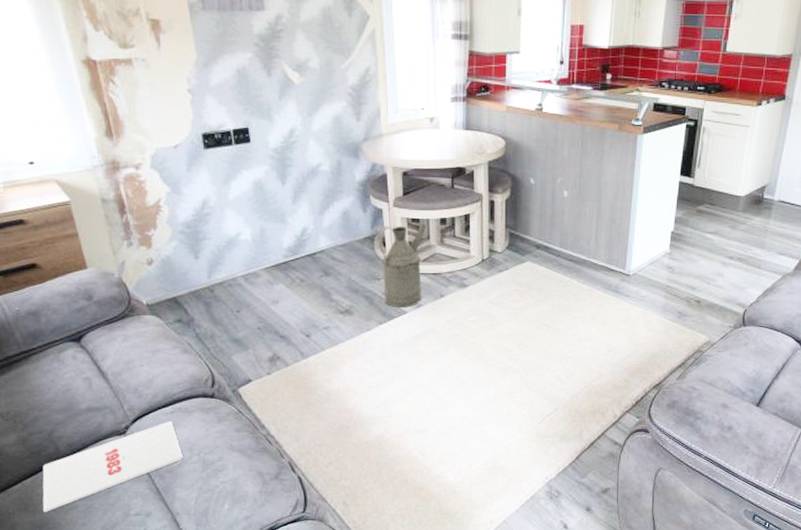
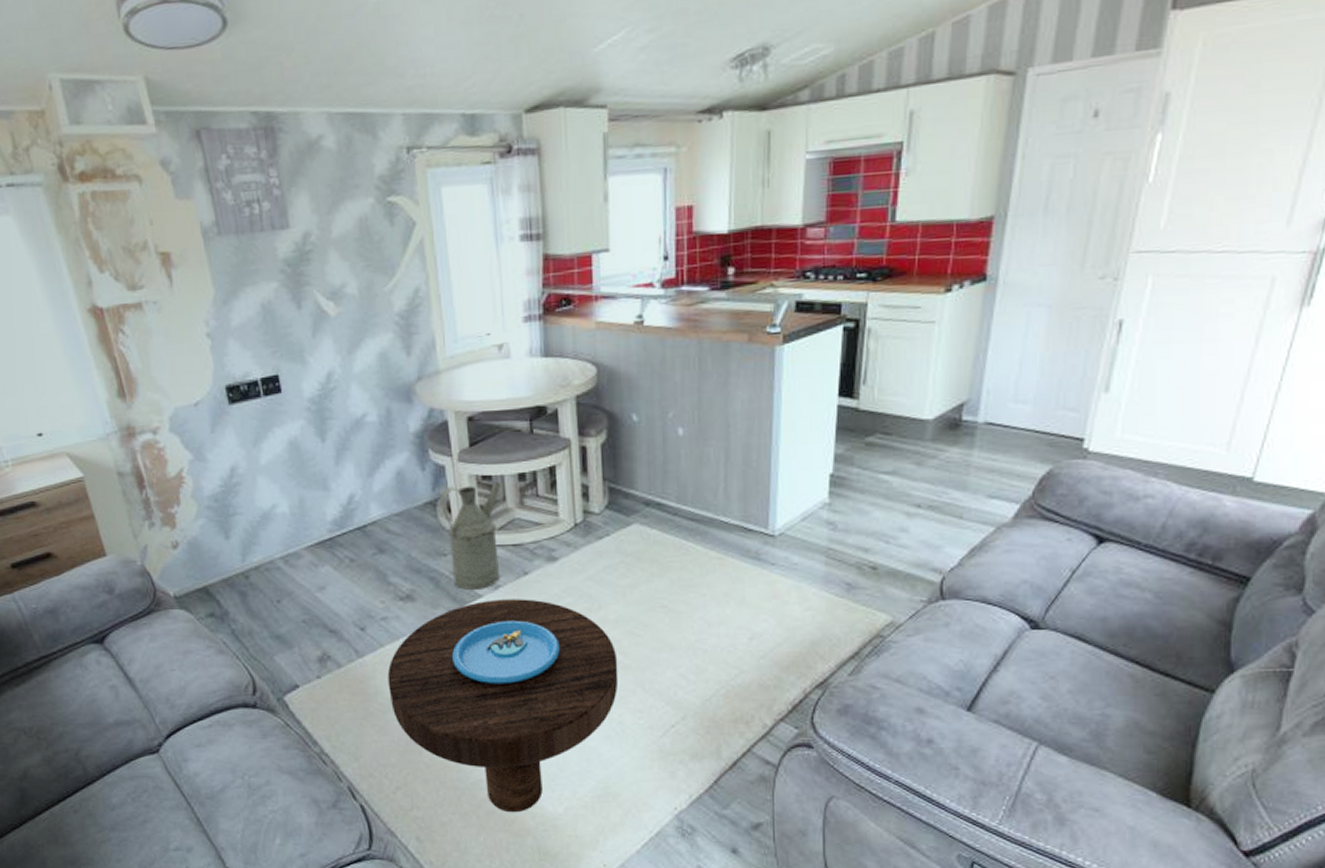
magazine: present [42,420,184,512] -> none [71,736,226,845]
side table: none [327,316,509,482] -> present [387,599,619,813]

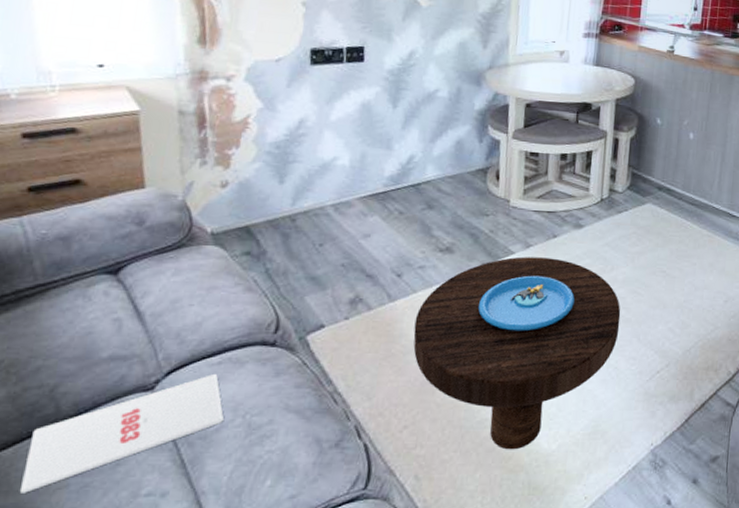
magazine: none [71,736,226,845] -> present [20,373,225,493]
watering can: present [441,481,500,590] -> none [491,158,545,247]

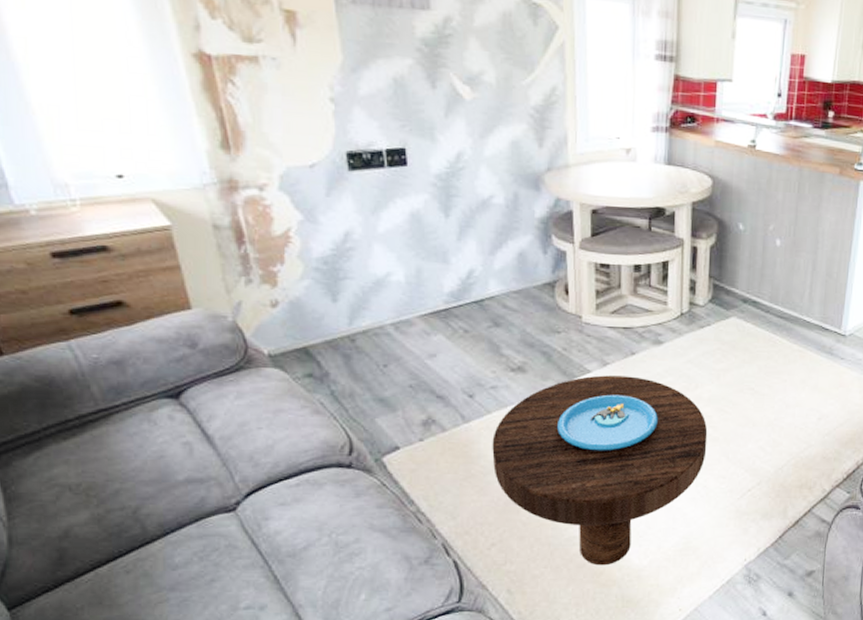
magazine: present [20,373,225,493] -> none [122,494,311,607]

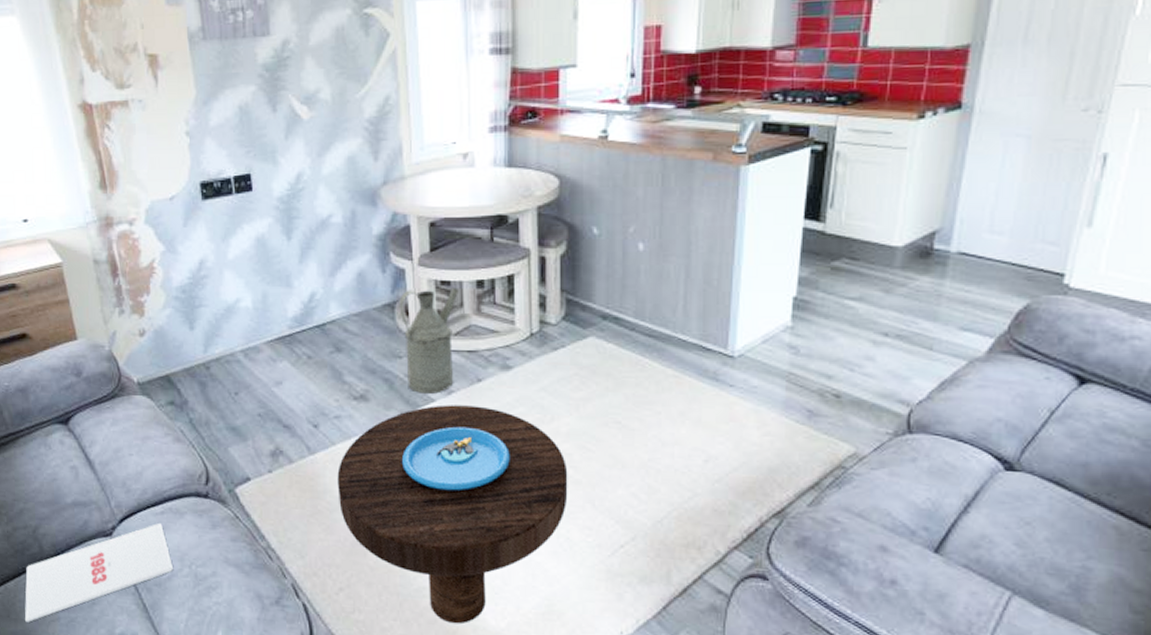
magazine: none [122,494,311,607] -> present [25,522,174,622]
watering can: none [560,270,617,365] -> present [399,287,458,394]

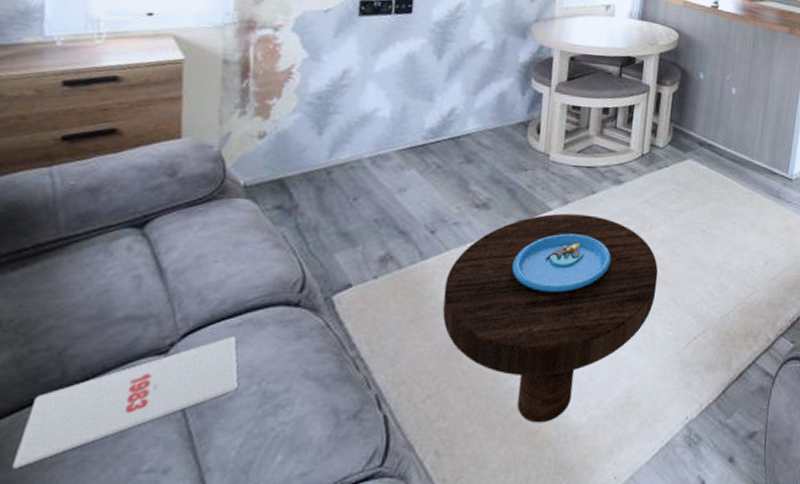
watering can: present [399,287,458,394] -> none [529,111,587,203]

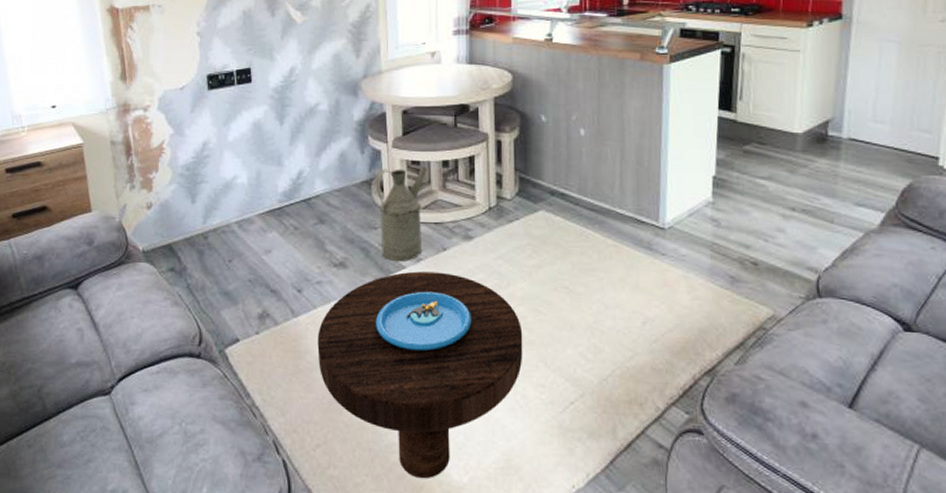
magazine: present [12,335,239,468] -> none [24,381,166,480]
watering can: none [529,111,587,203] -> present [376,166,427,261]

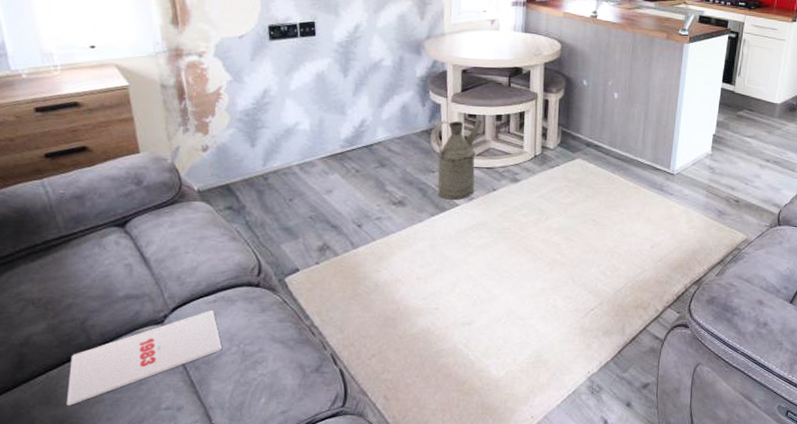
magazine: none [24,381,166,480] -> present [67,309,223,406]
side table: present [317,271,523,479] -> none [375,208,557,376]

